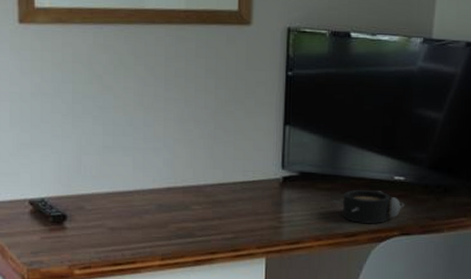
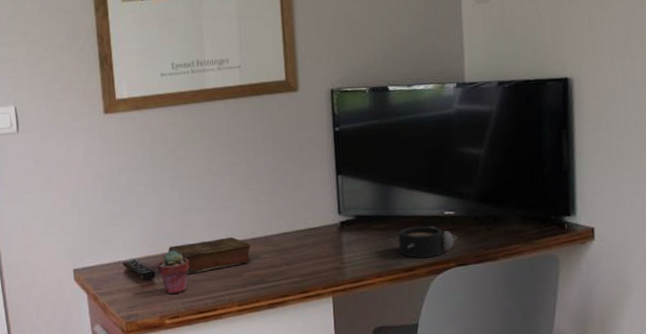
potted succulent: none [70,191,108,242] -> present [157,250,190,295]
book: none [84,182,181,221] -> present [168,237,251,274]

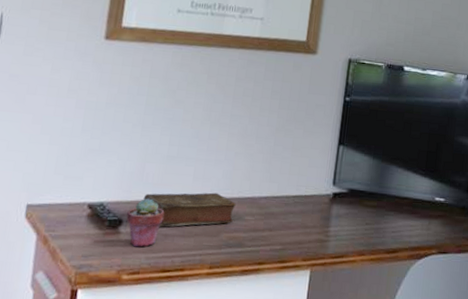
alarm clock: present [389,226,458,258] -> none [377,208,444,241]

